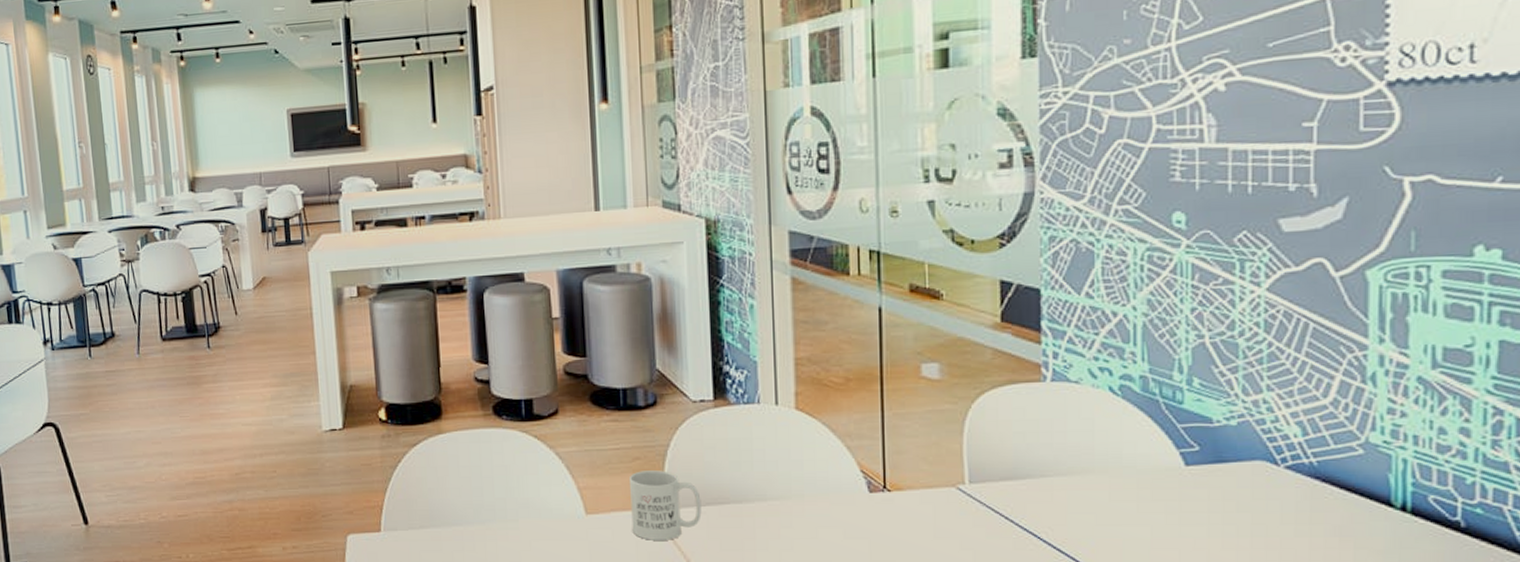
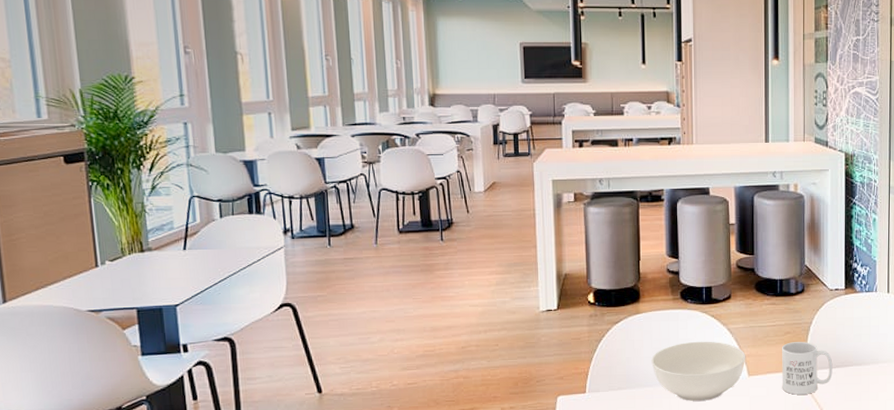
bowl: none [459,468,582,545] -> present [651,341,746,401]

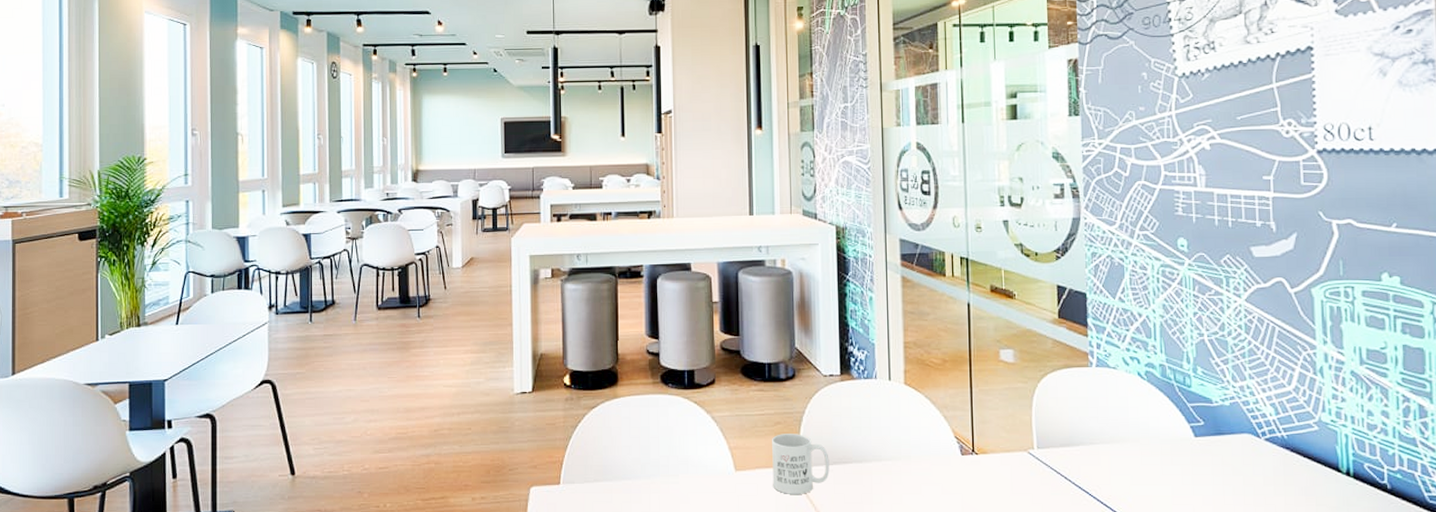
bowl: present [651,341,746,401] -> none [630,430,732,497]

